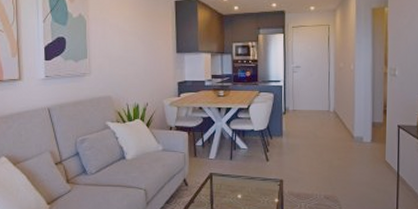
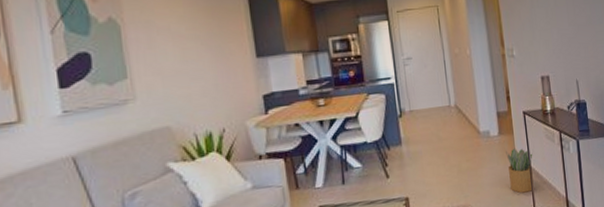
potted plant: none [376,155,402,196] -> present [506,148,534,193]

